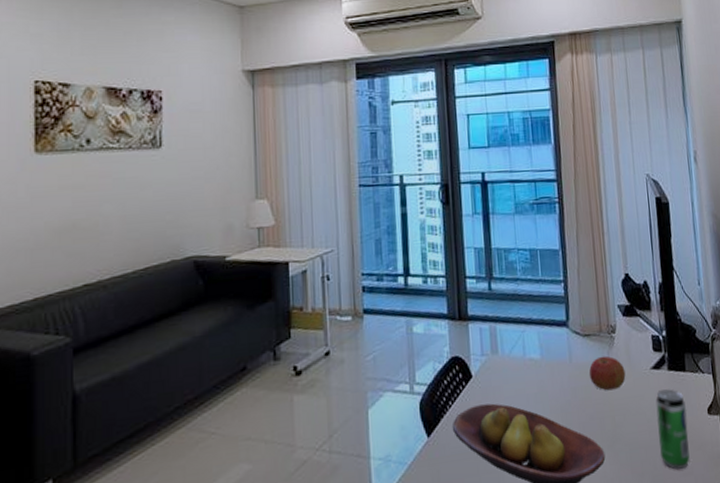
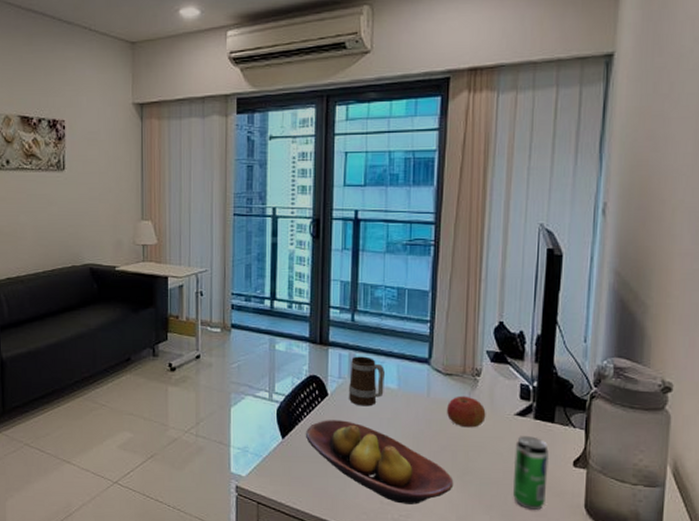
mug: none [492,327,528,384] -> present [348,356,386,407]

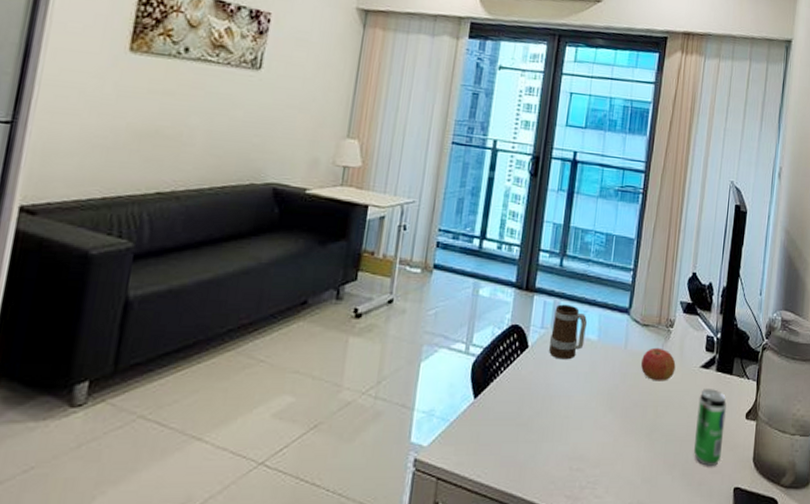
fruit bowl: present [305,420,454,505] -> none [499,375,642,469]

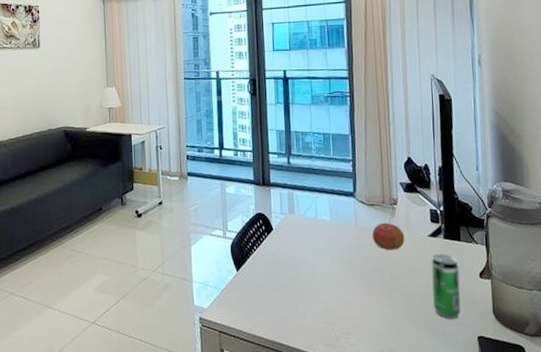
mug: present [549,304,588,360] -> none [289,193,320,238]

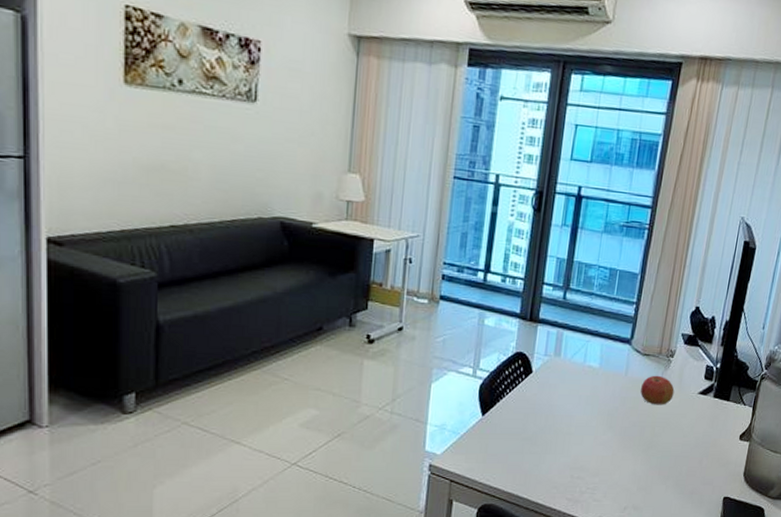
beverage can: present [431,254,461,319] -> none [687,413,722,479]

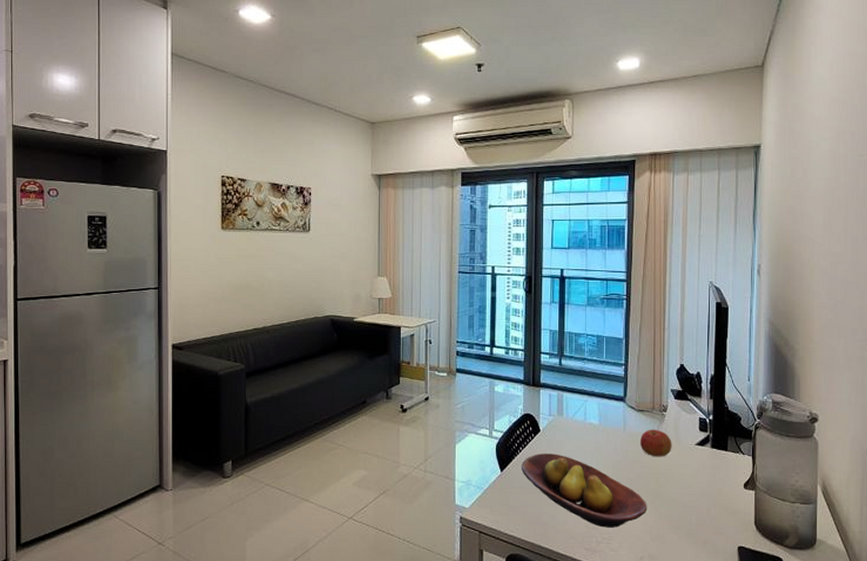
fruit bowl: none [505,397,639,477] -> present [521,453,647,528]

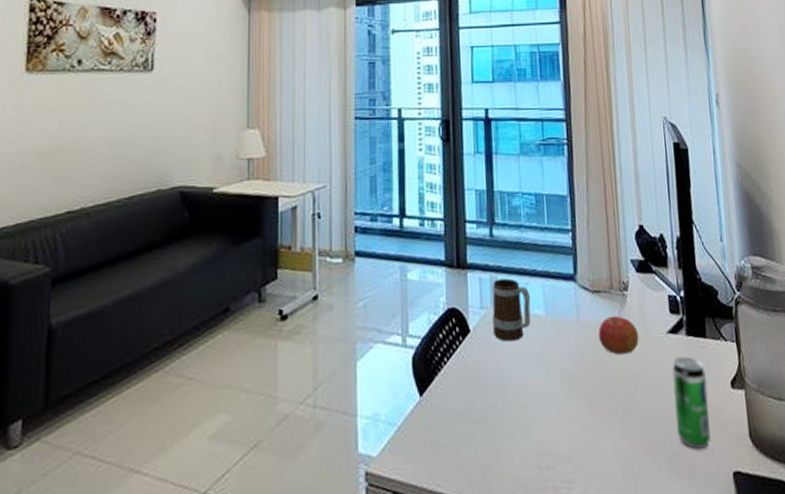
fruit bowl: present [521,453,647,528] -> none [446,362,616,466]
mug: none [557,396,589,440] -> present [491,278,531,342]
beverage can: none [696,463,725,528] -> present [672,356,711,449]

